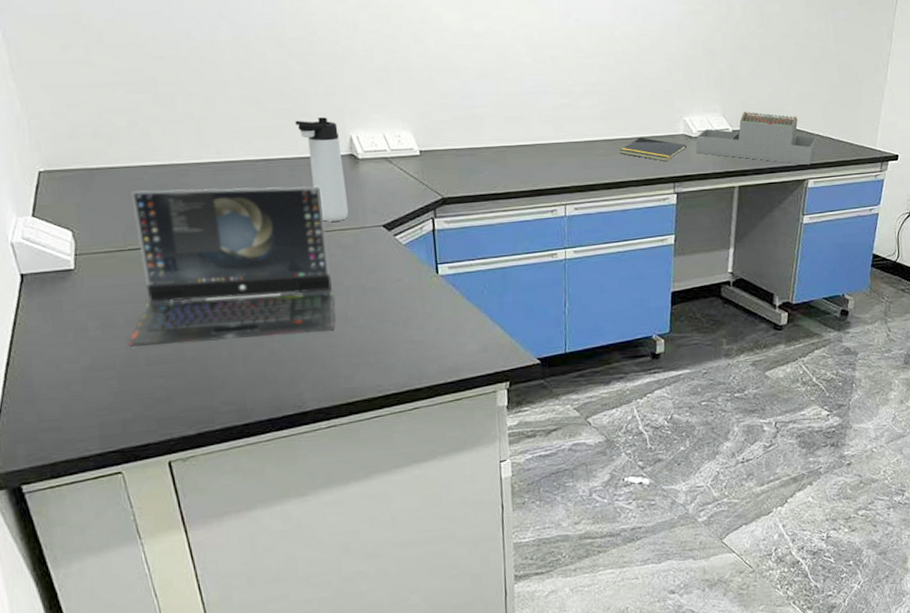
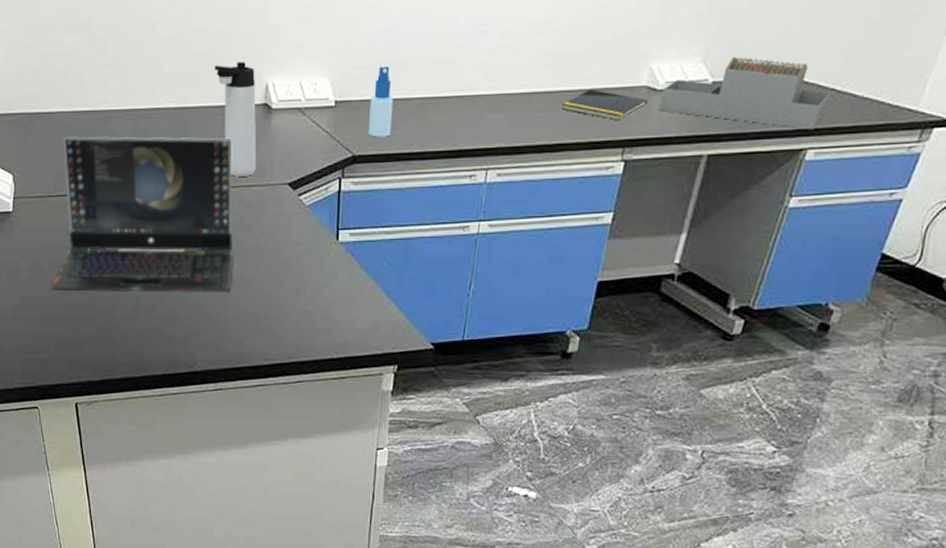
spray bottle: none [452,120,476,181] -> present [368,66,393,137]

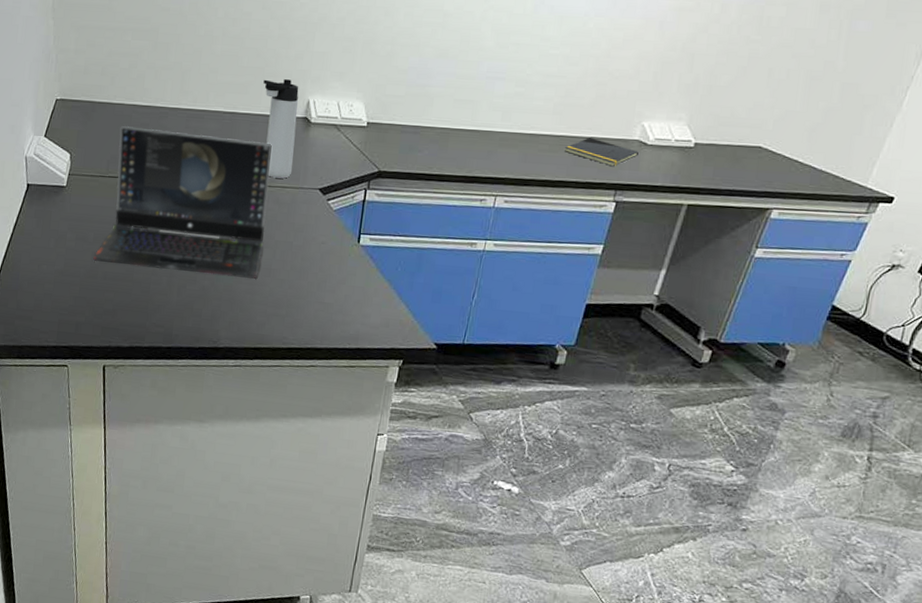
spray bottle: present [368,66,393,137] -> none [394,97,419,158]
architectural model: present [659,56,831,130] -> none [648,123,794,193]

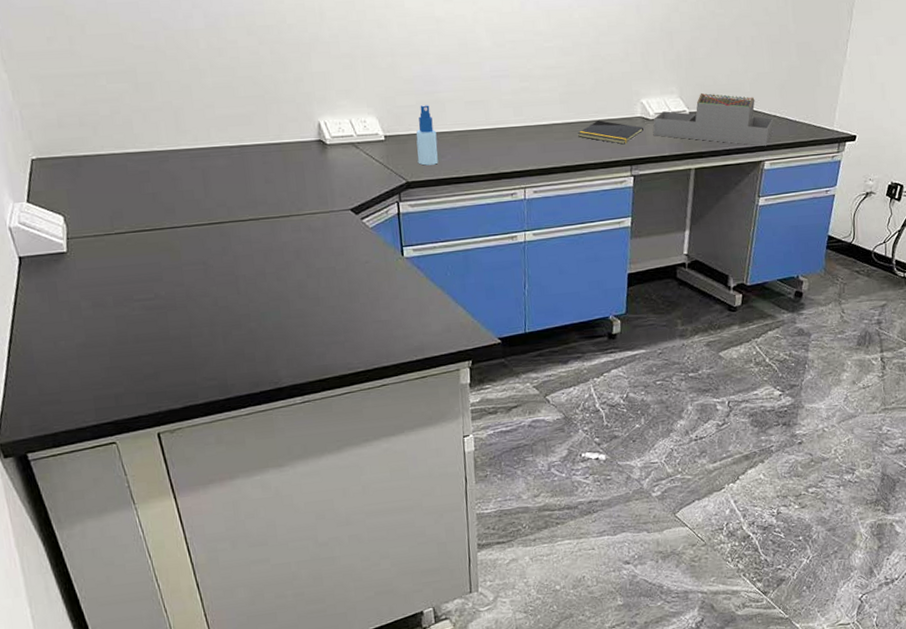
laptop computer: present [93,125,272,279] -> none [116,171,307,327]
thermos bottle: present [263,79,299,179] -> none [266,104,318,206]
spray bottle: none [394,97,419,158] -> present [416,105,438,166]
architectural model: none [648,123,794,193] -> present [653,92,774,147]

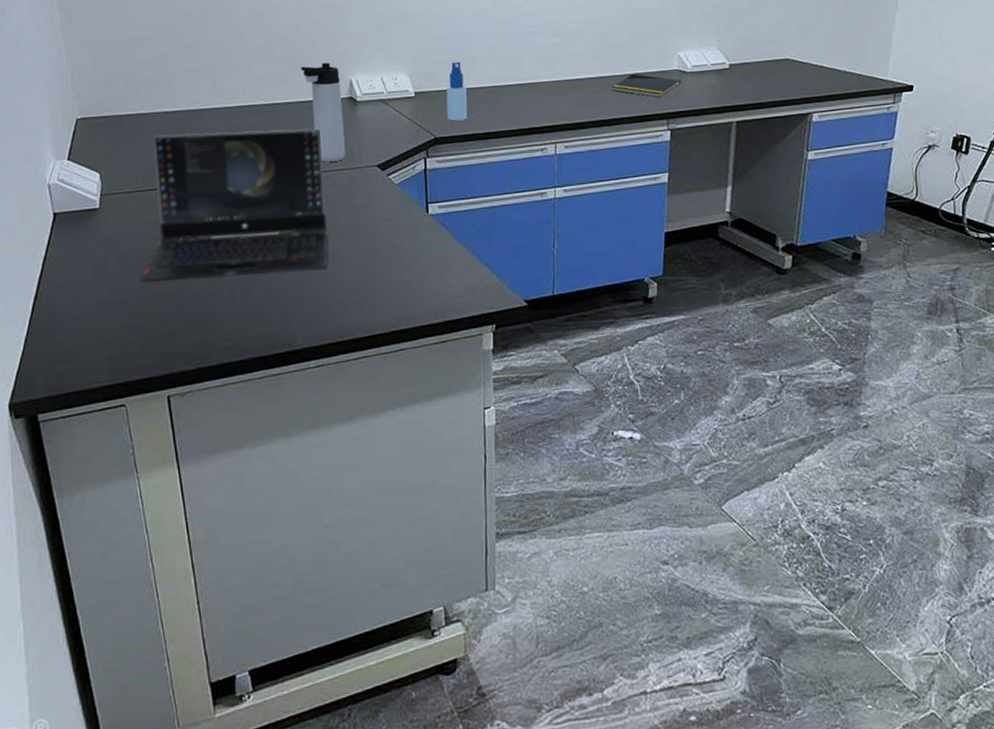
laptop computer: none [116,171,307,327] -> present [140,128,329,284]
thermos bottle: none [266,104,318,206] -> present [301,63,346,162]
architectural model: present [653,92,774,147] -> none [690,44,821,98]

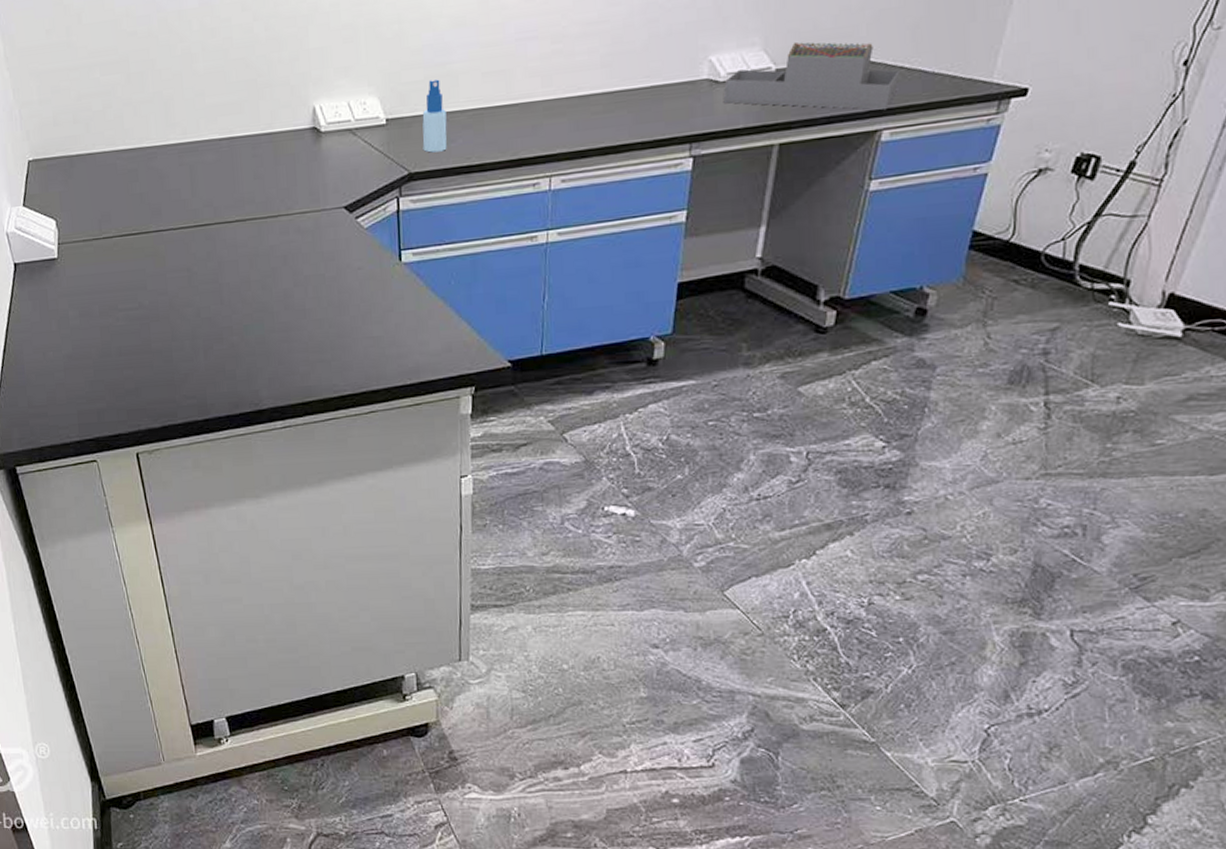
laptop computer: present [140,128,329,284] -> none [103,165,293,338]
thermos bottle: present [301,63,346,162] -> none [258,87,310,204]
notepad: present [612,74,681,98] -> none [622,86,710,117]
architectural model: none [690,44,821,98] -> present [723,41,900,110]

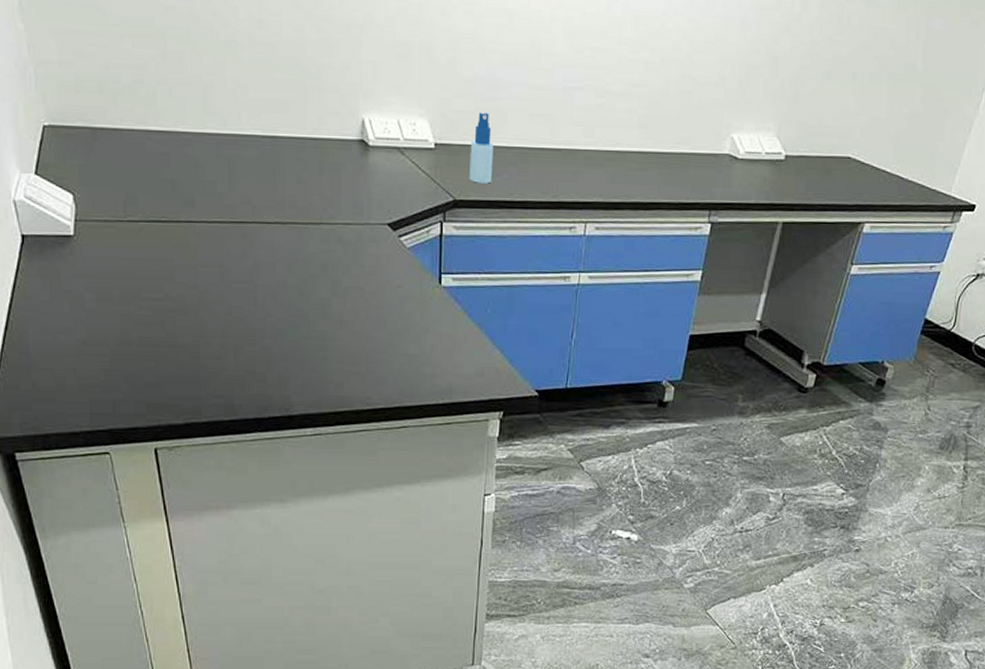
architectural model: present [723,41,900,110] -> none [740,133,882,206]

